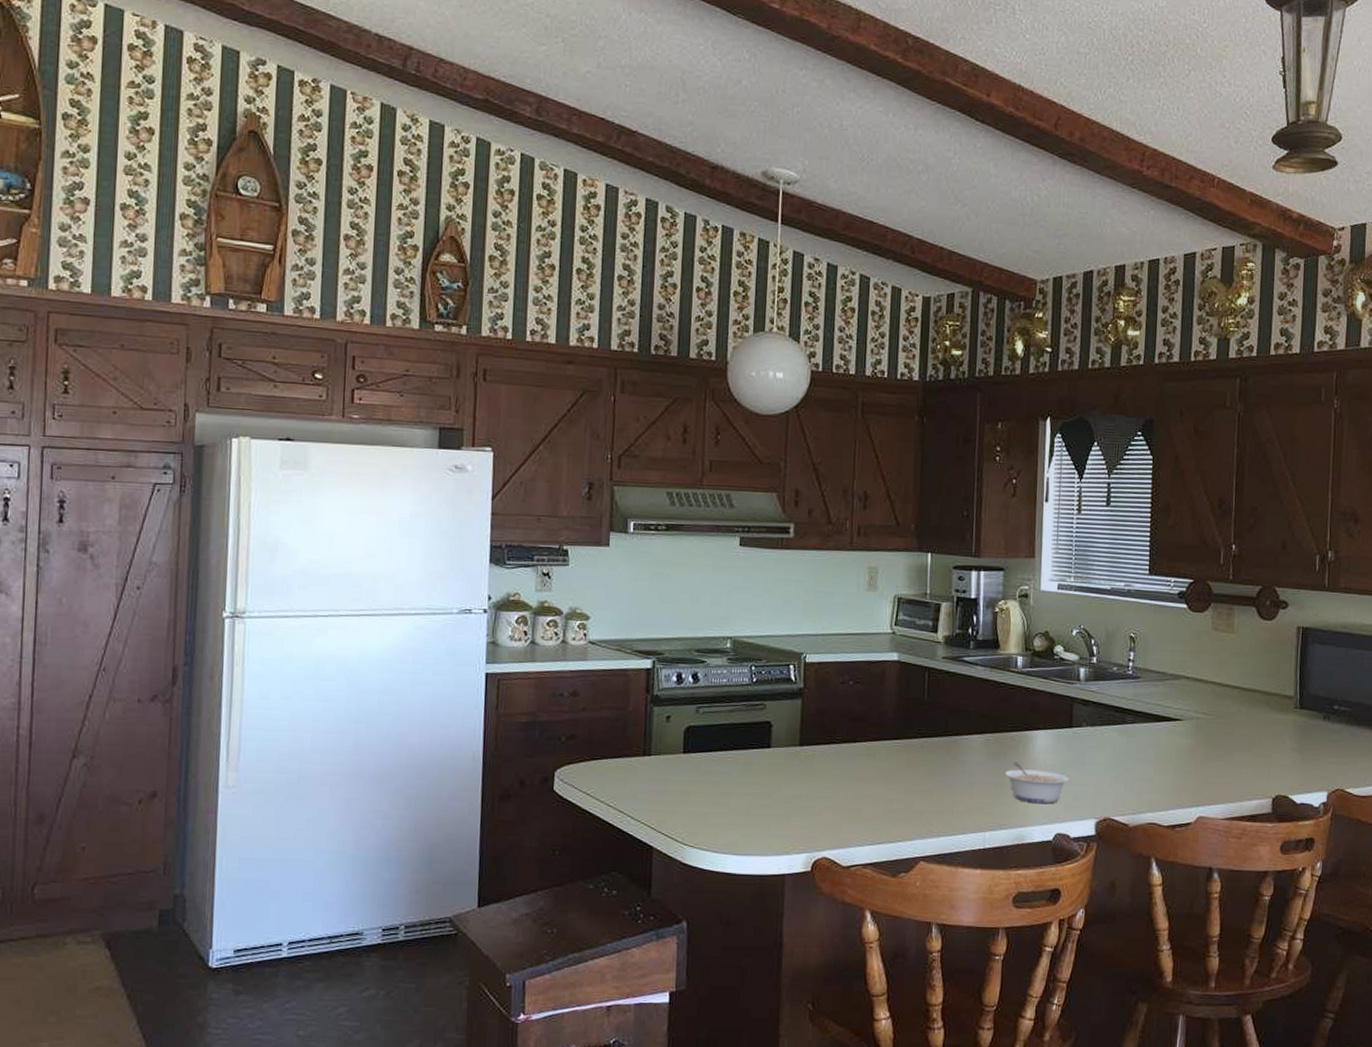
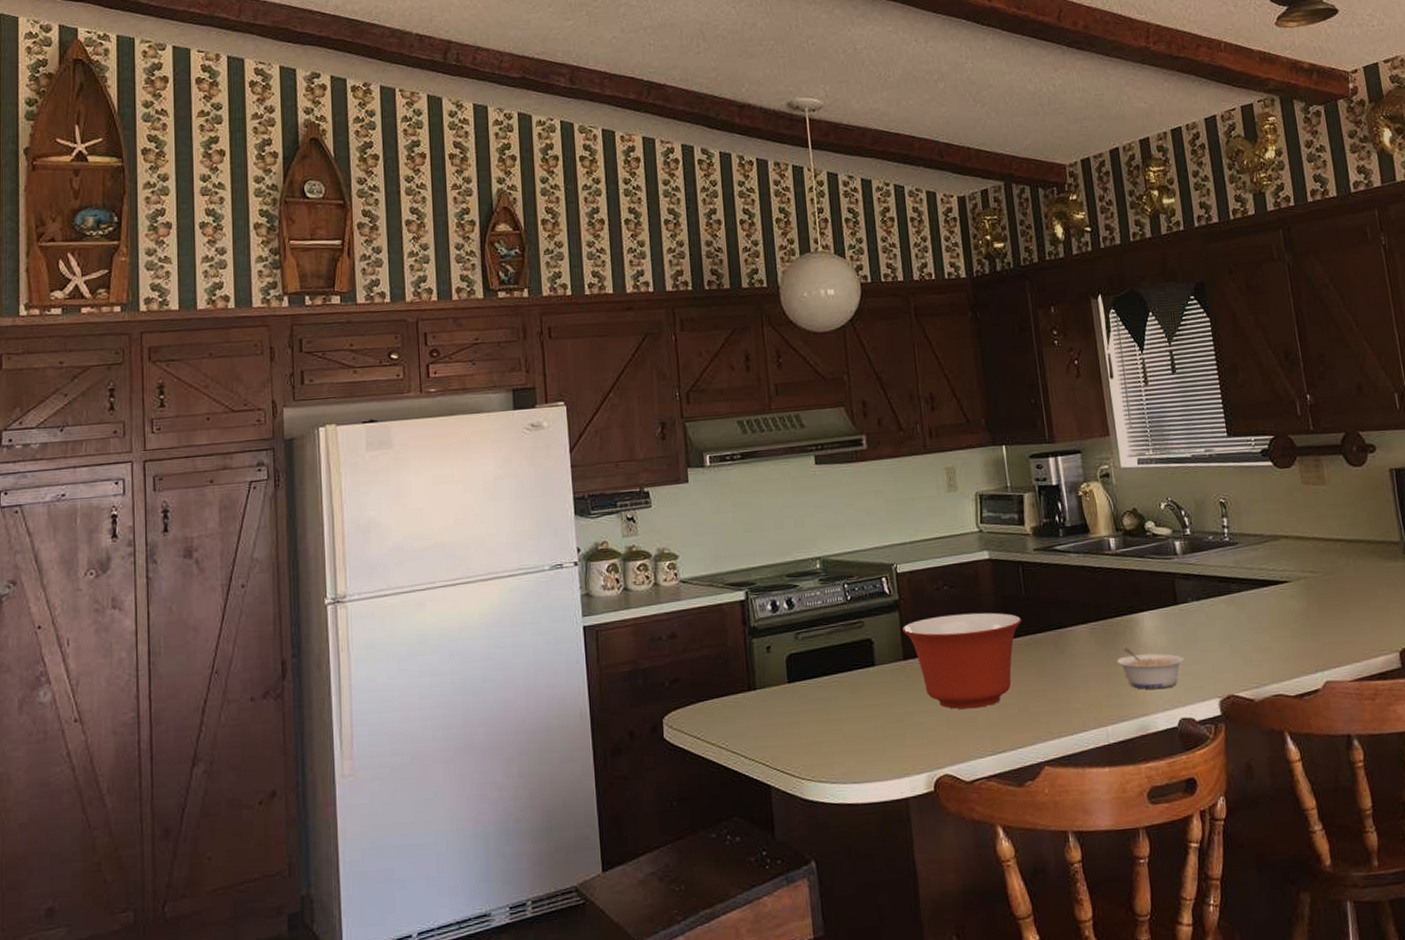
mixing bowl: none [803,708,920,800] -> present [902,612,1021,710]

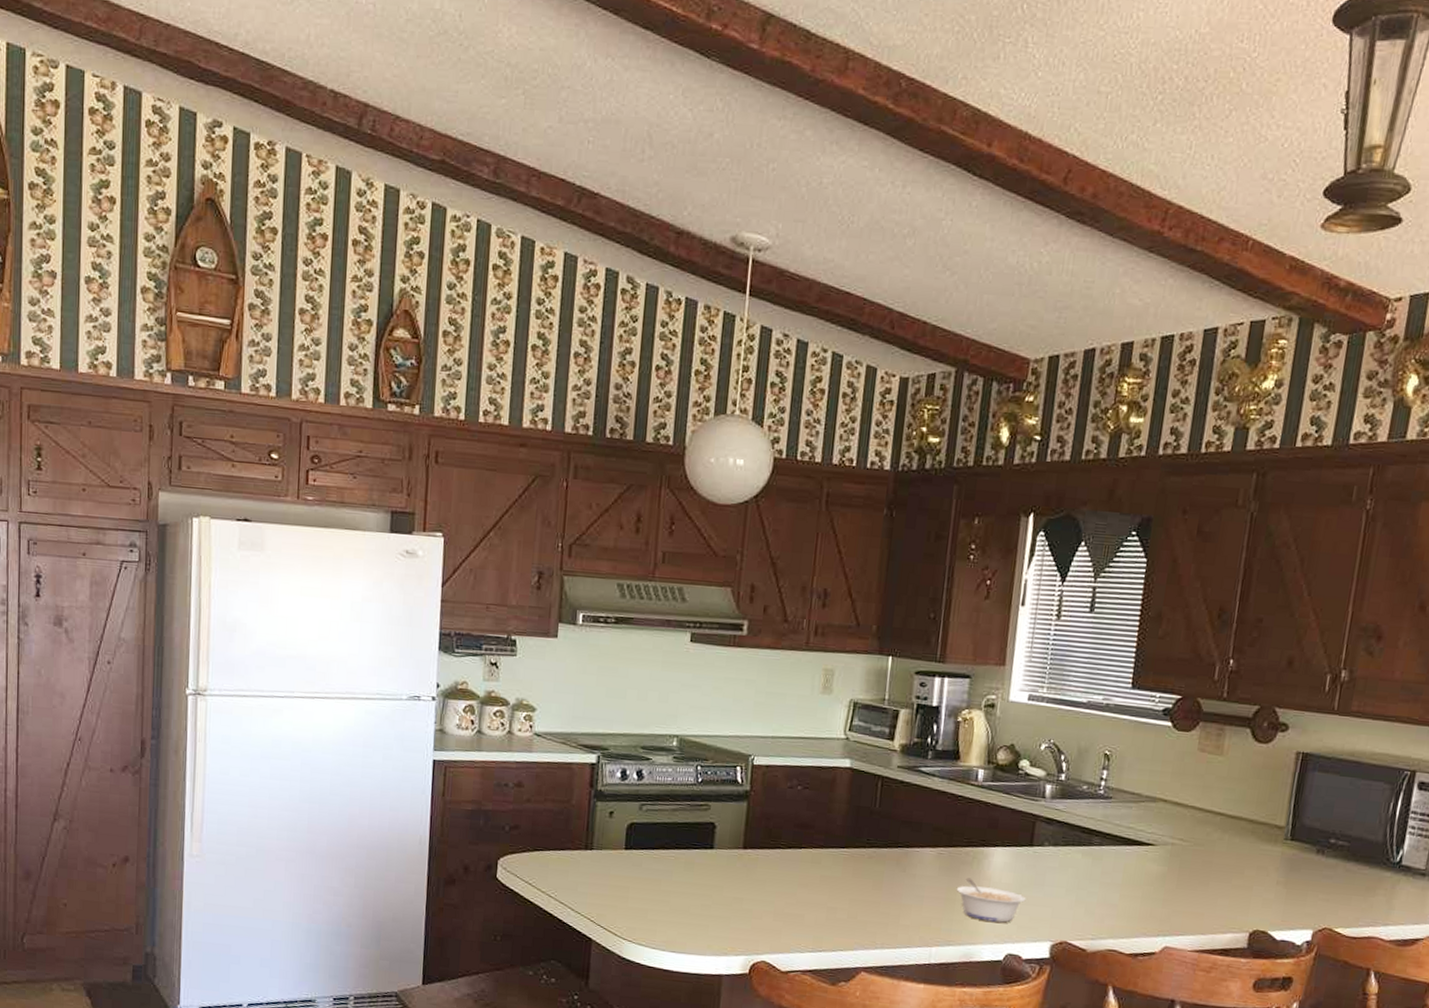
mixing bowl: present [902,612,1021,710] -> none [748,813,869,907]

